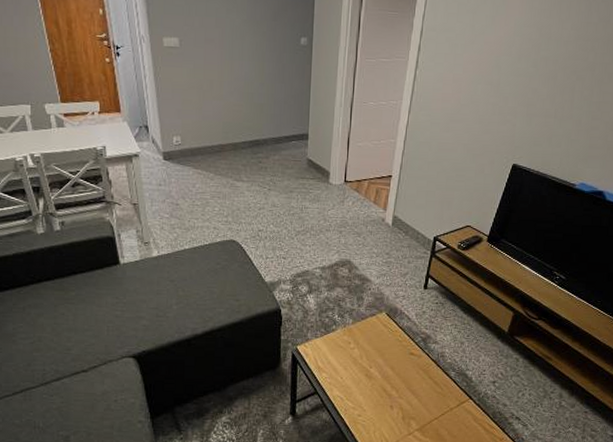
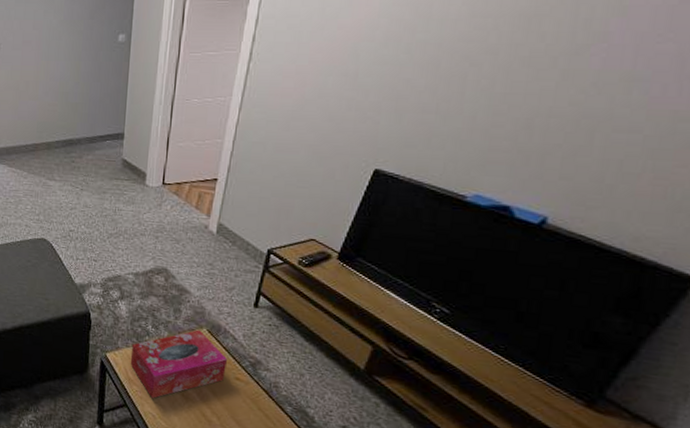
tissue box: none [319,314,404,382] -> present [130,329,228,398]

